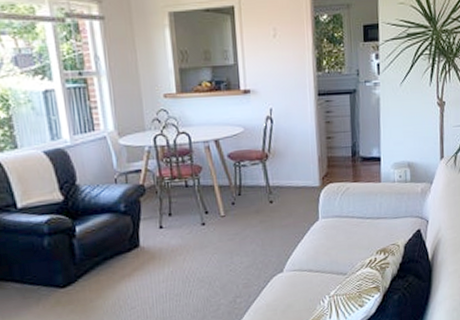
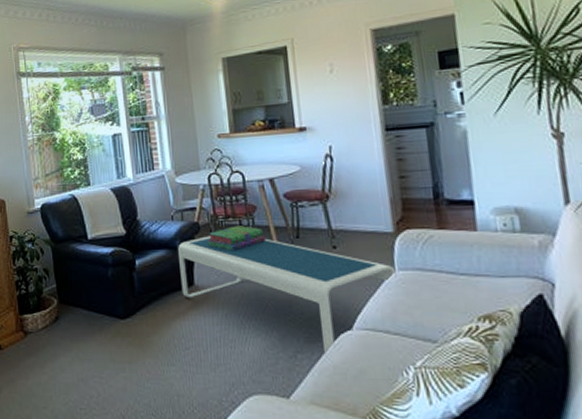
coffee table: none [121,197,320,293] -> present [177,236,397,351]
stack of books: none [154,186,210,212] -> present [208,225,265,251]

